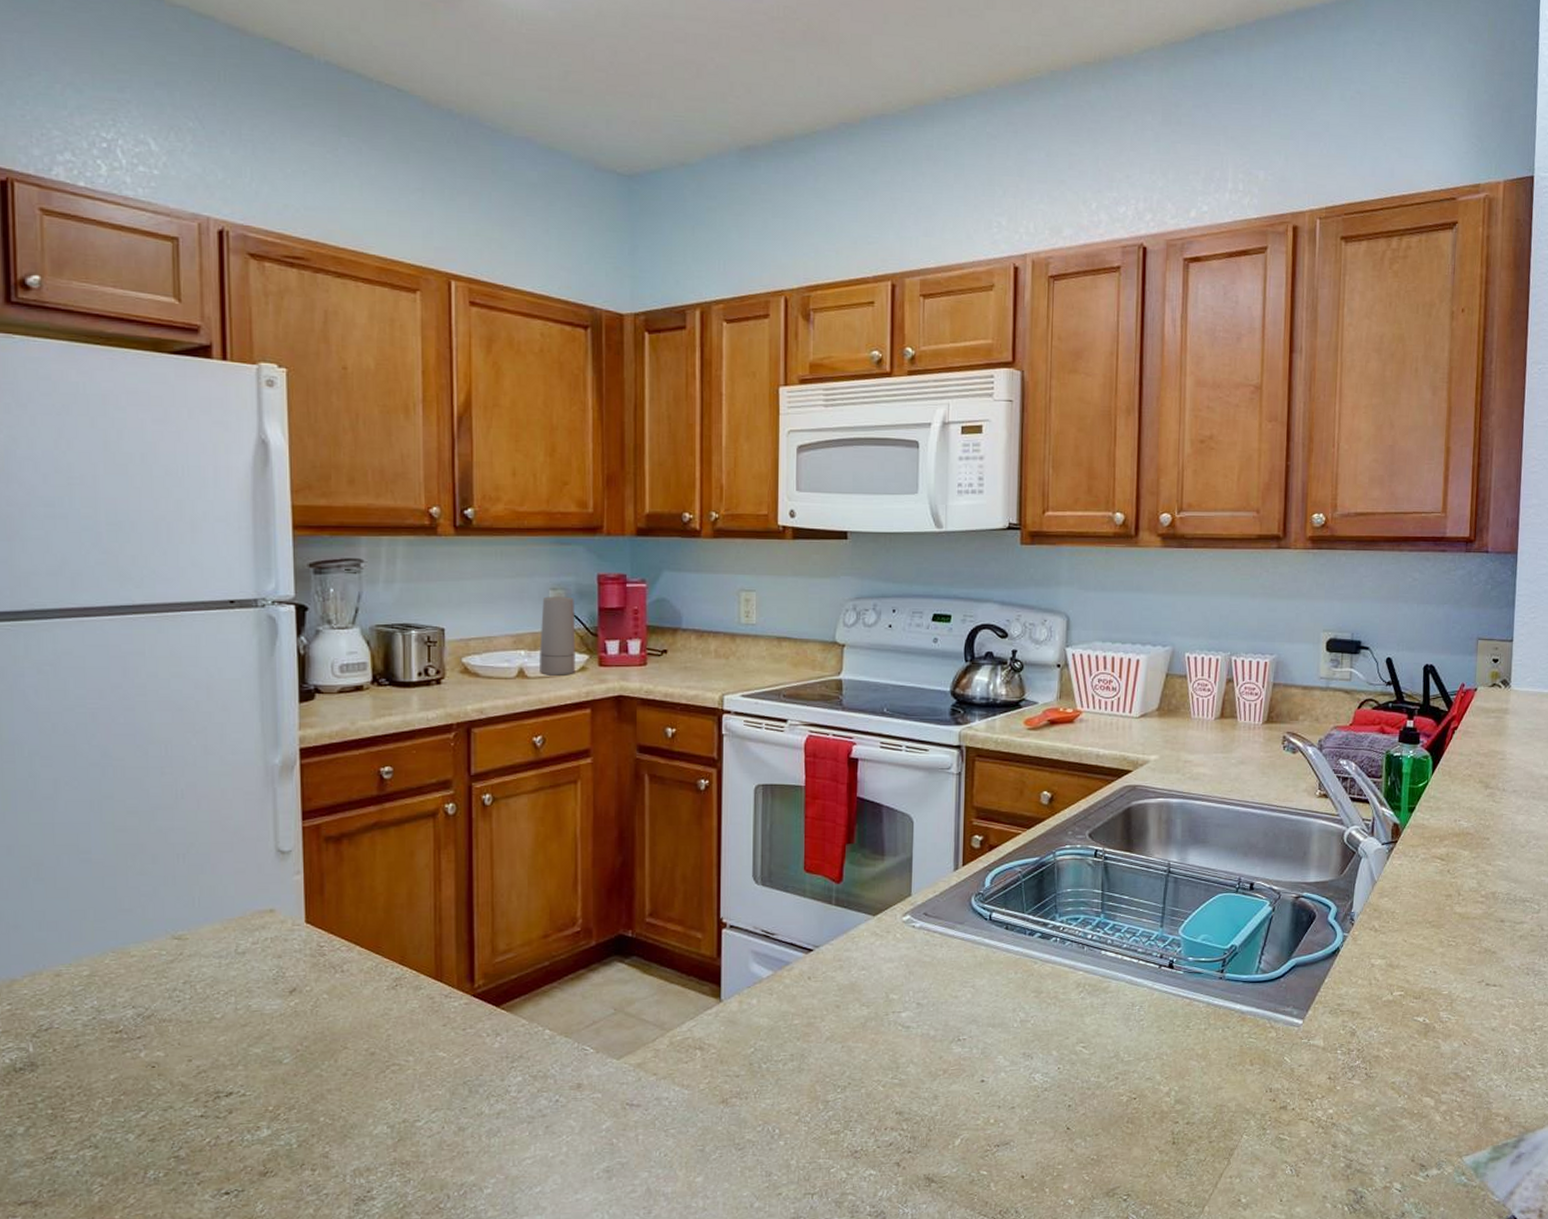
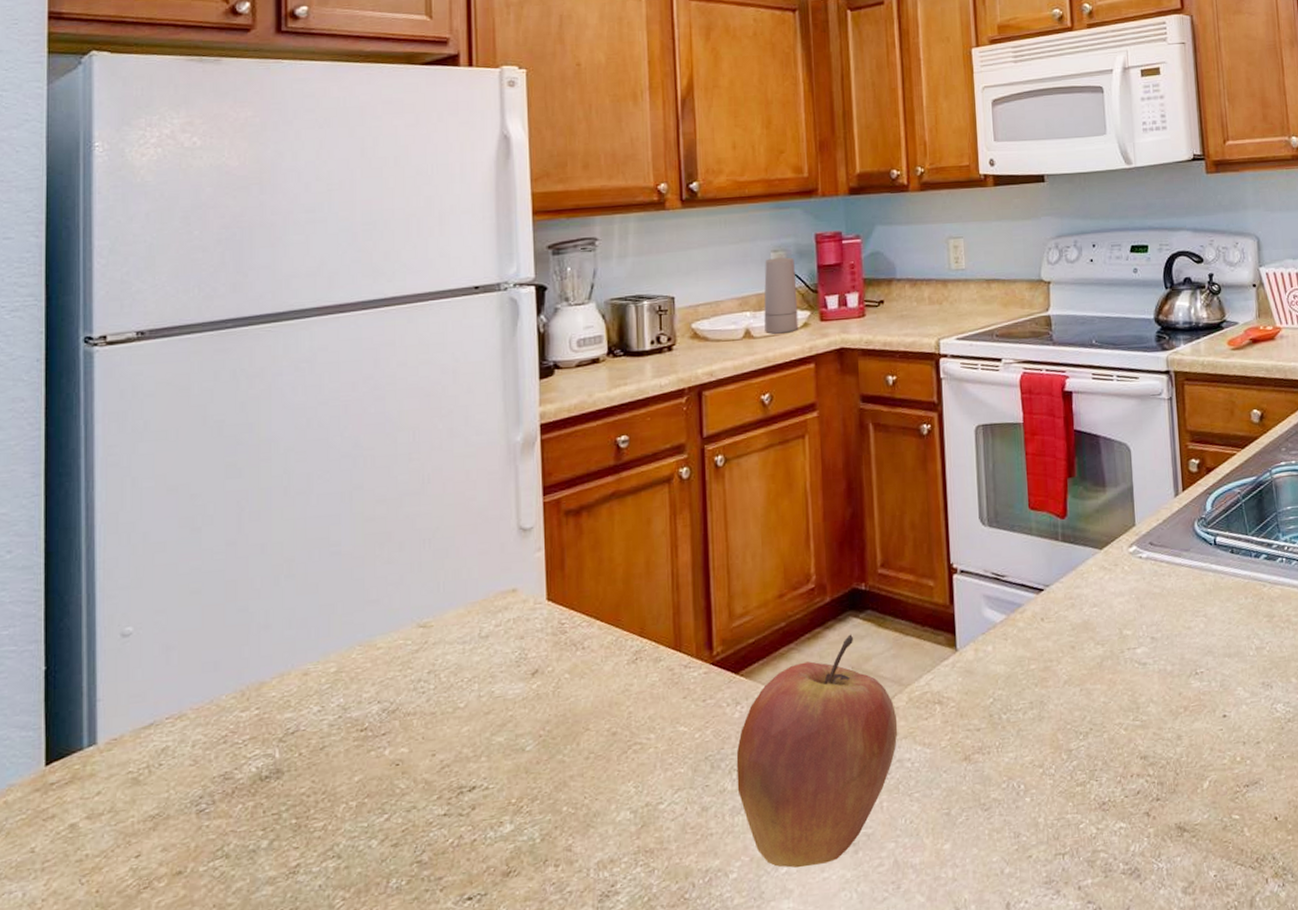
fruit: none [494,978,657,1189] -> present [736,634,898,868]

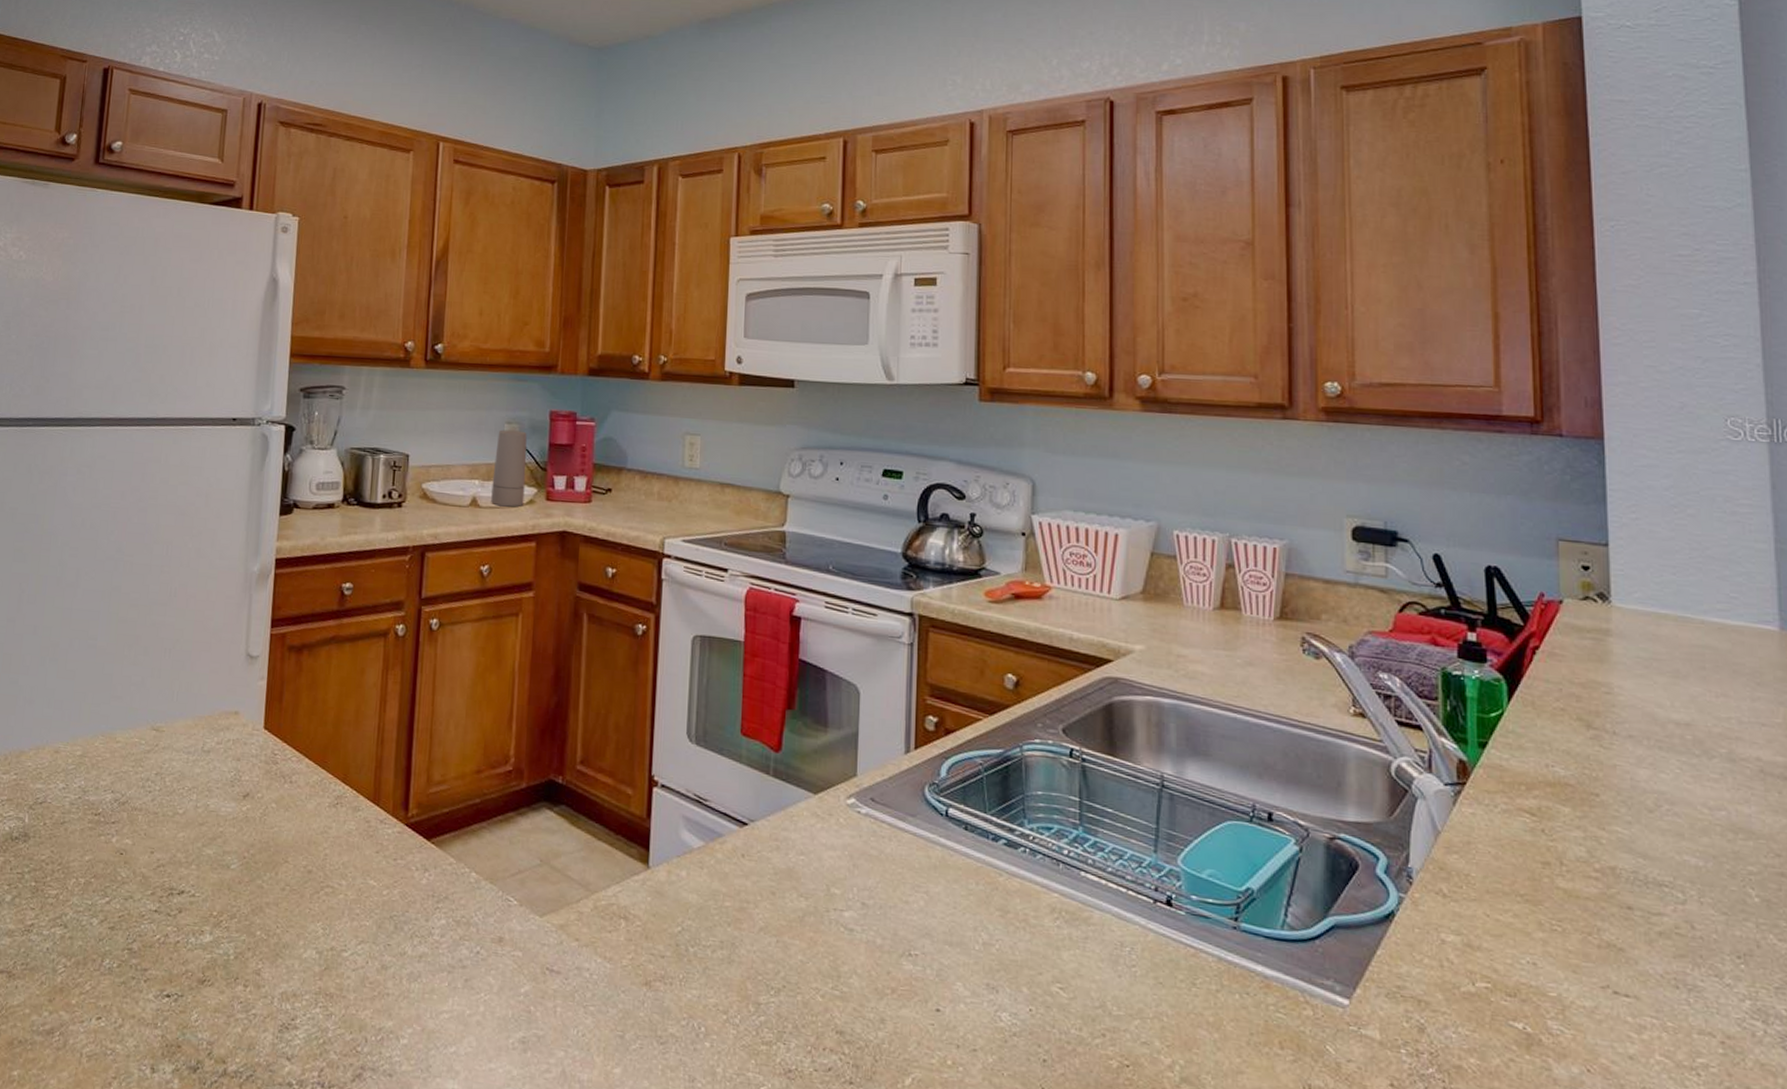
fruit: present [736,634,898,868] -> none [417,825,581,1055]

